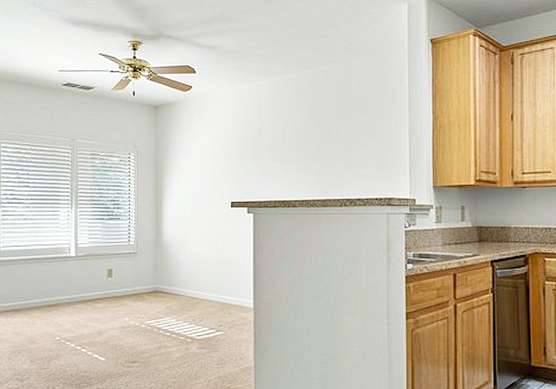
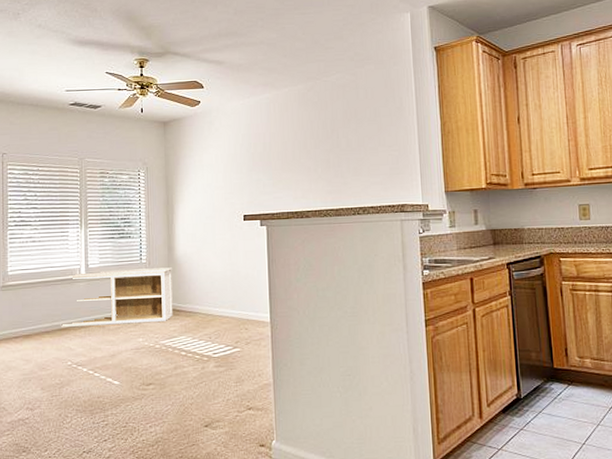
storage cabinet: none [50,250,160,303] -> present [60,267,173,327]

